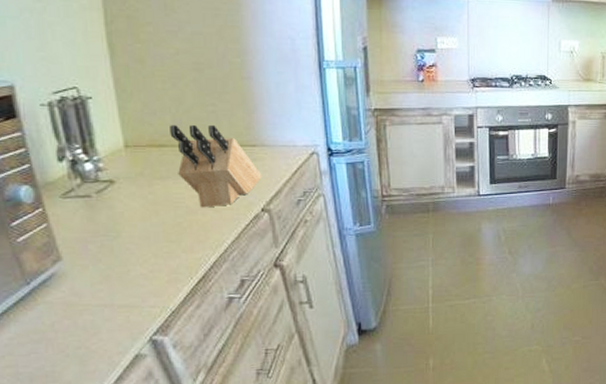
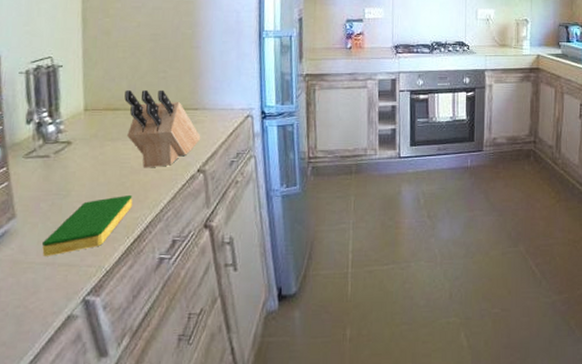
dish sponge: none [97,235,194,298] -> present [42,194,133,256]

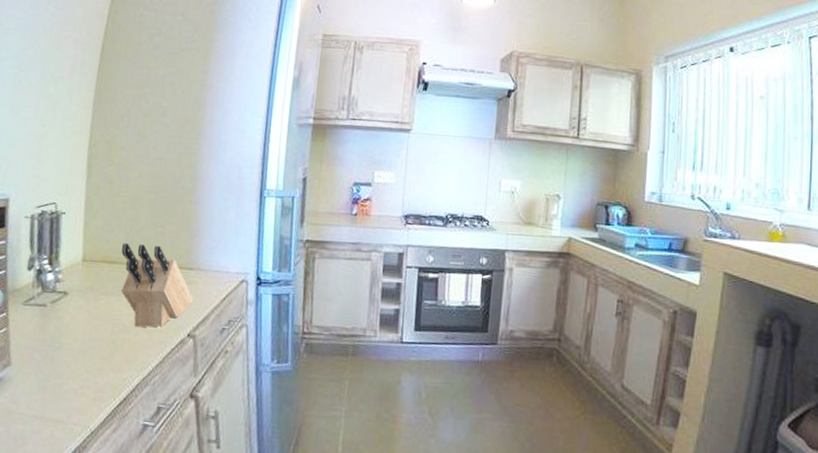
dish sponge: present [42,194,133,256] -> none [32,353,122,409]

